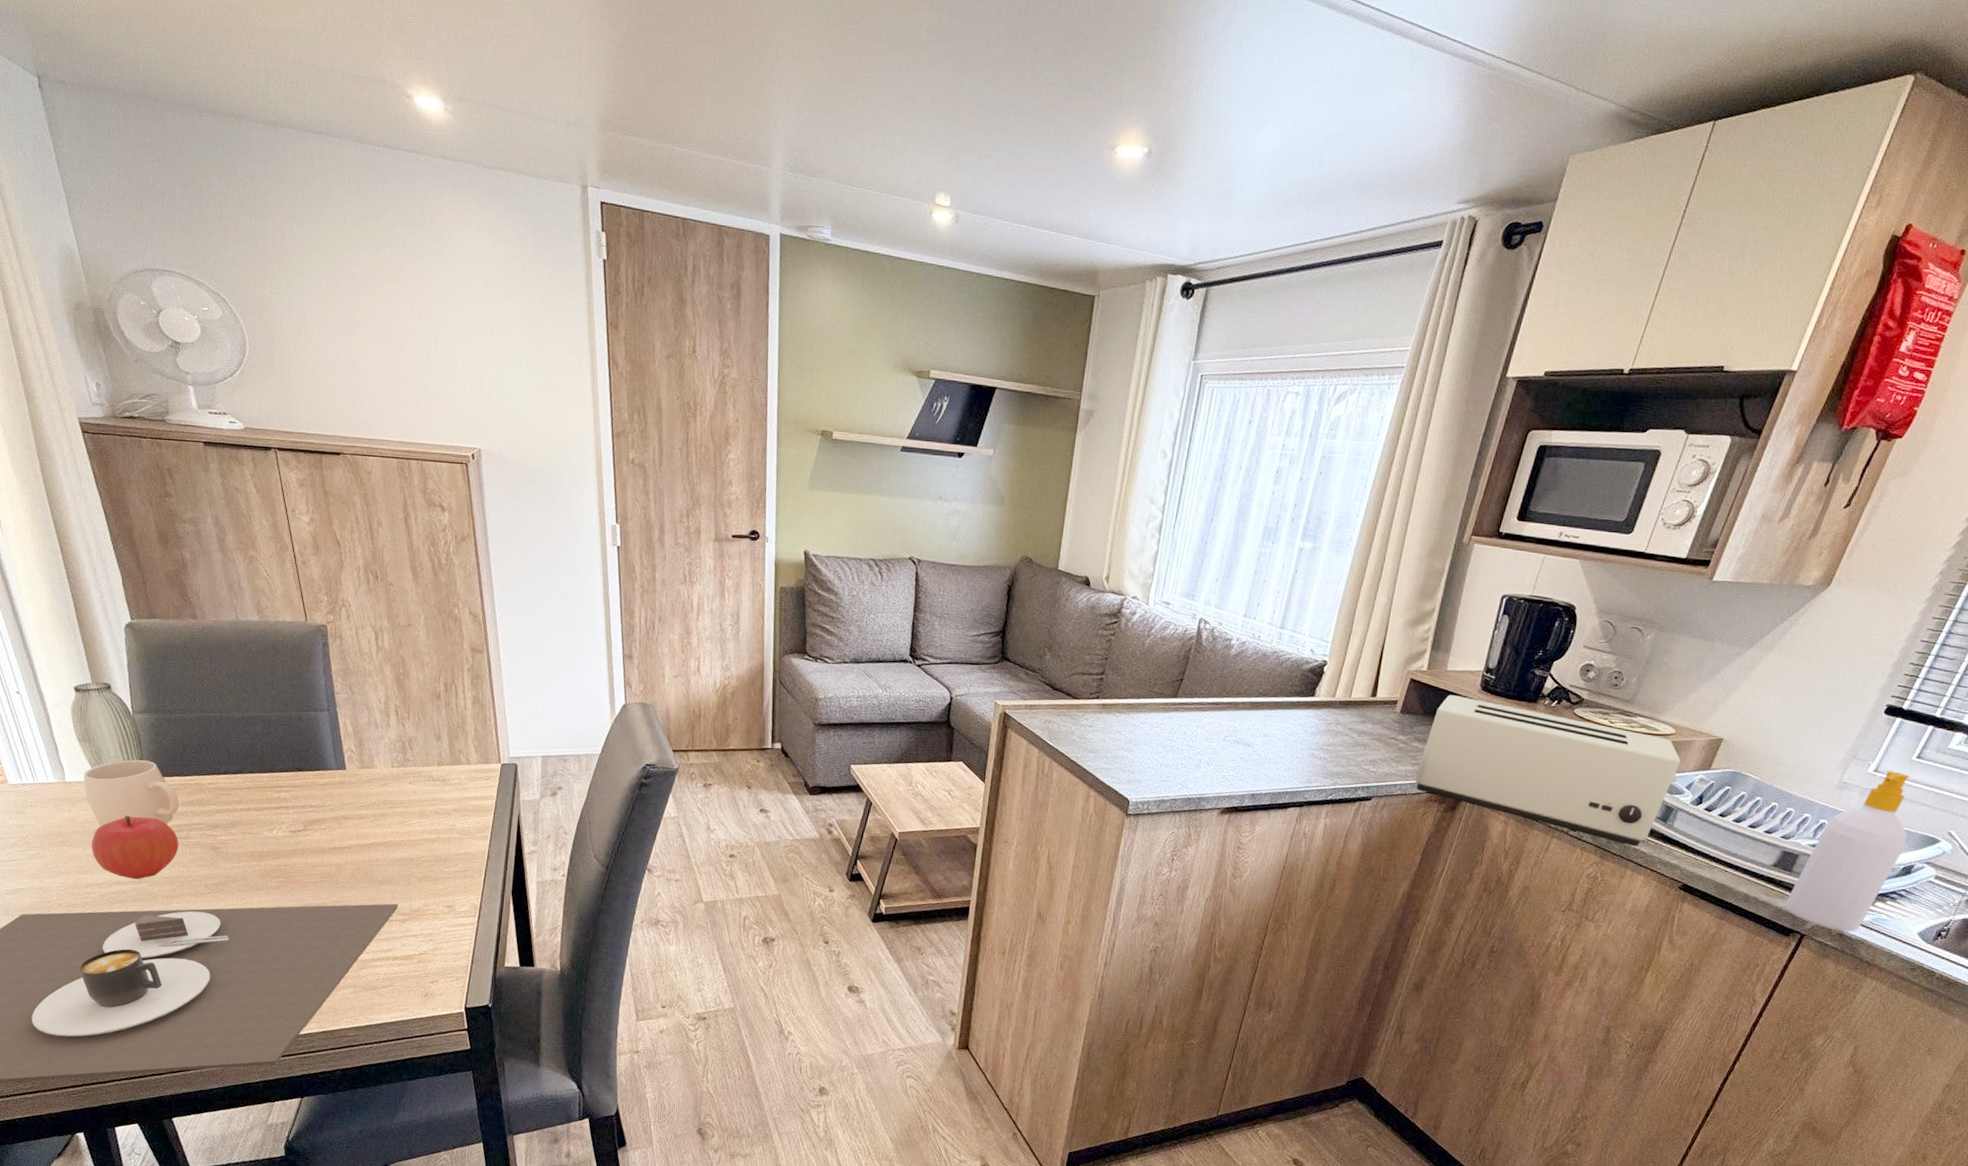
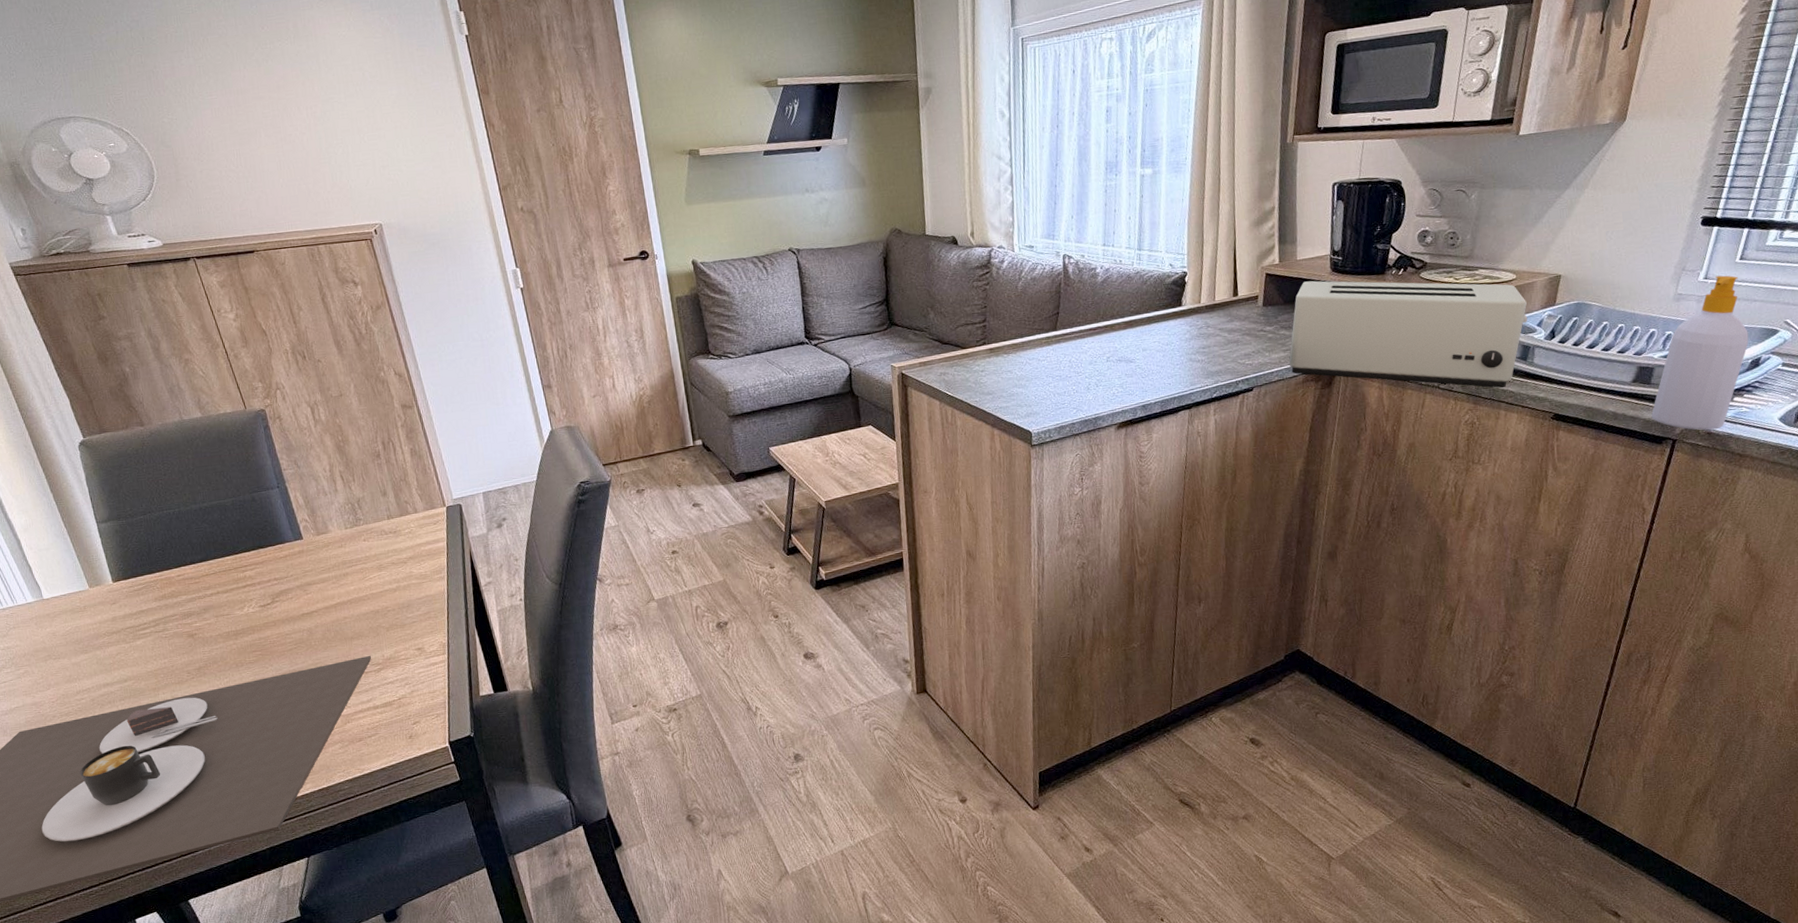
vase: present [71,682,143,769] -> none [38,500,113,583]
mug: present [84,759,179,827] -> none [59,565,153,635]
fruit: present [91,815,179,880] -> none [75,617,158,679]

